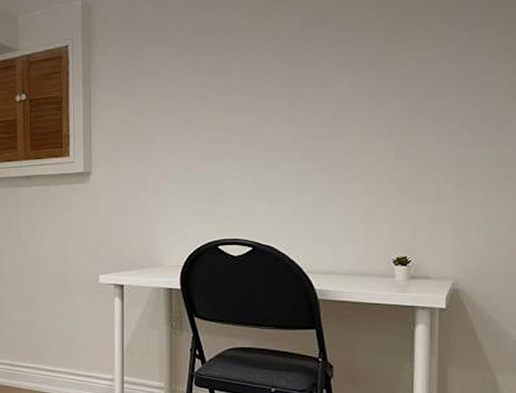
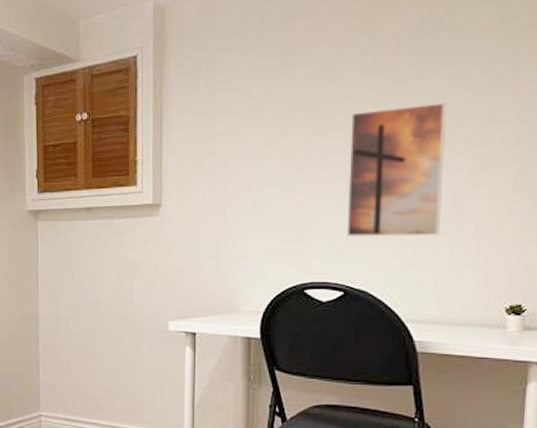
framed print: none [253,83,334,199] -> present [346,102,446,237]

